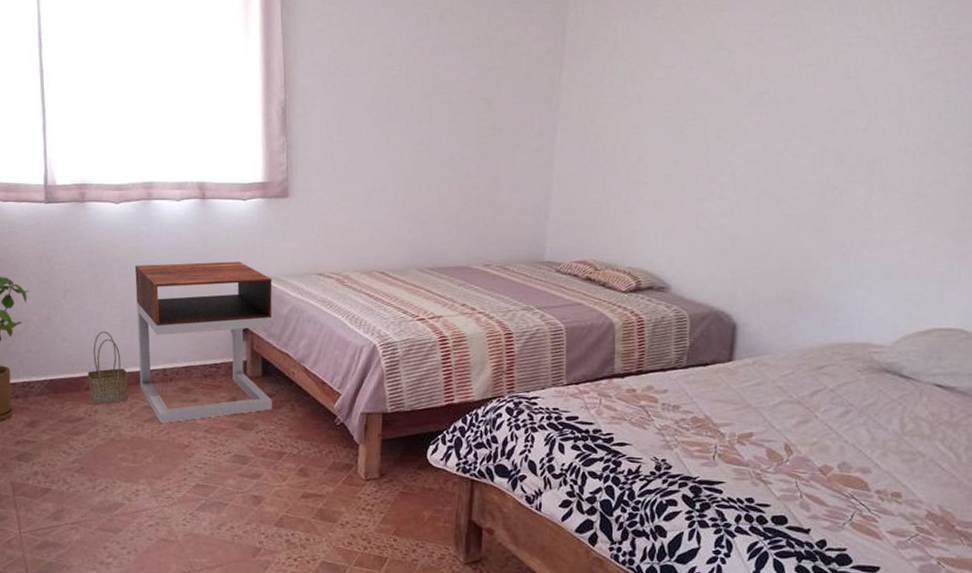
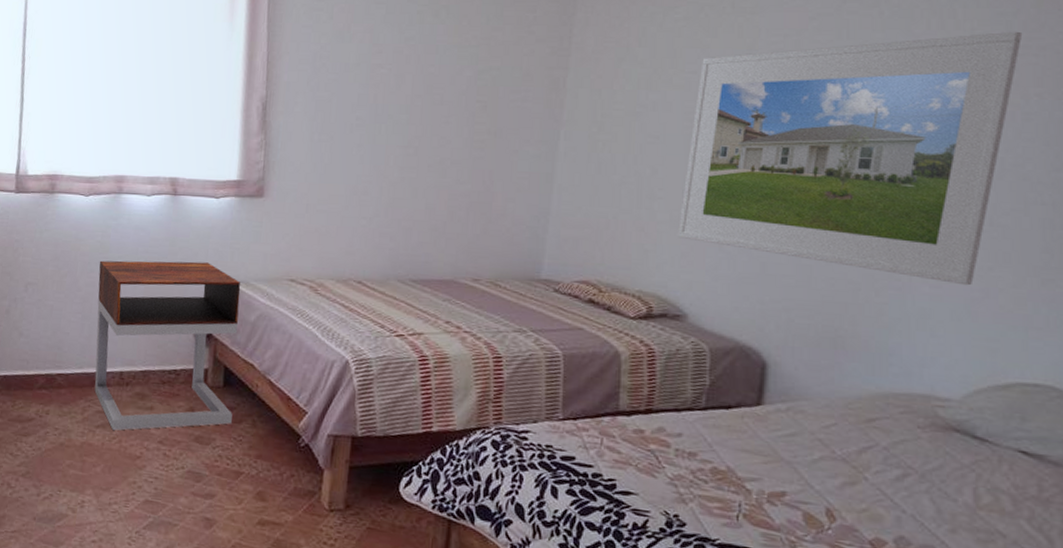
basket: present [88,331,129,405] -> none [41,328,84,405]
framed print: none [660,23,946,249] -> present [677,31,1023,286]

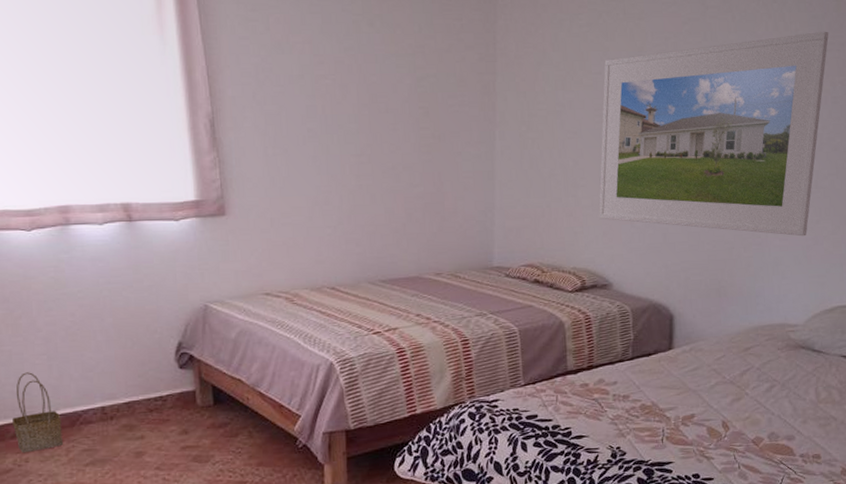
basket: none [41,328,84,405] -> present [12,372,63,453]
nightstand: present [94,260,241,431] -> none [57,286,228,465]

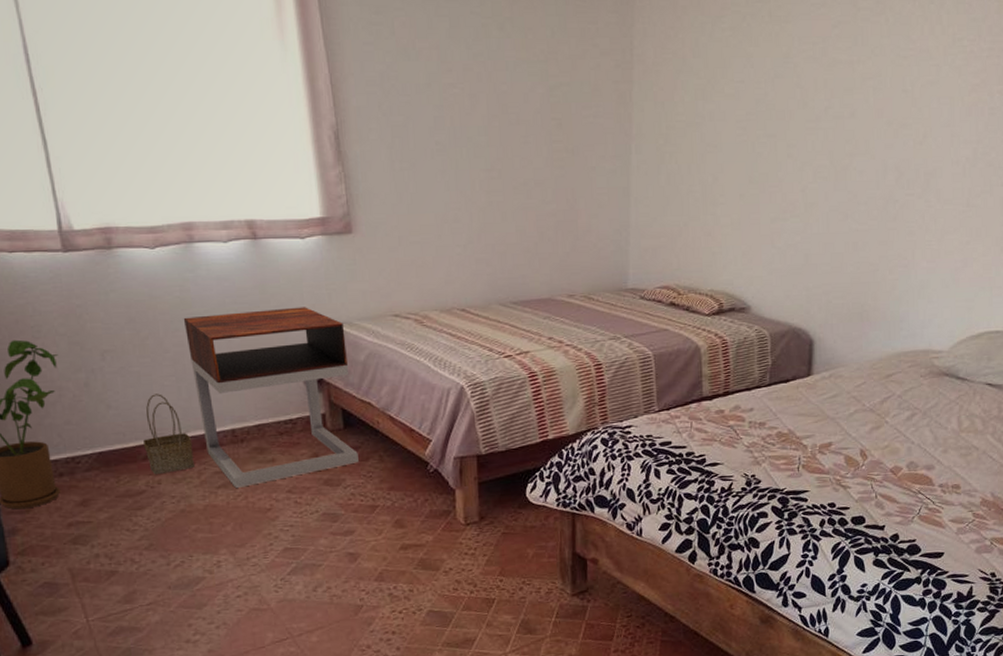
nightstand: none [57,286,228,465] -> present [183,307,359,488]
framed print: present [598,31,829,237] -> none [737,35,989,258]

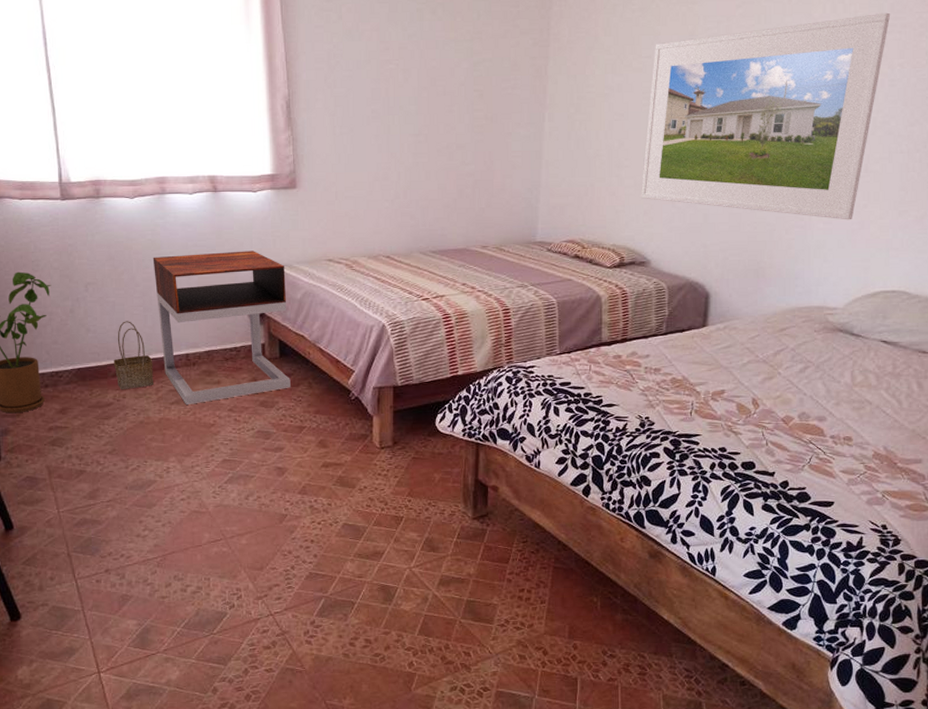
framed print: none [737,35,989,258] -> present [640,12,891,220]

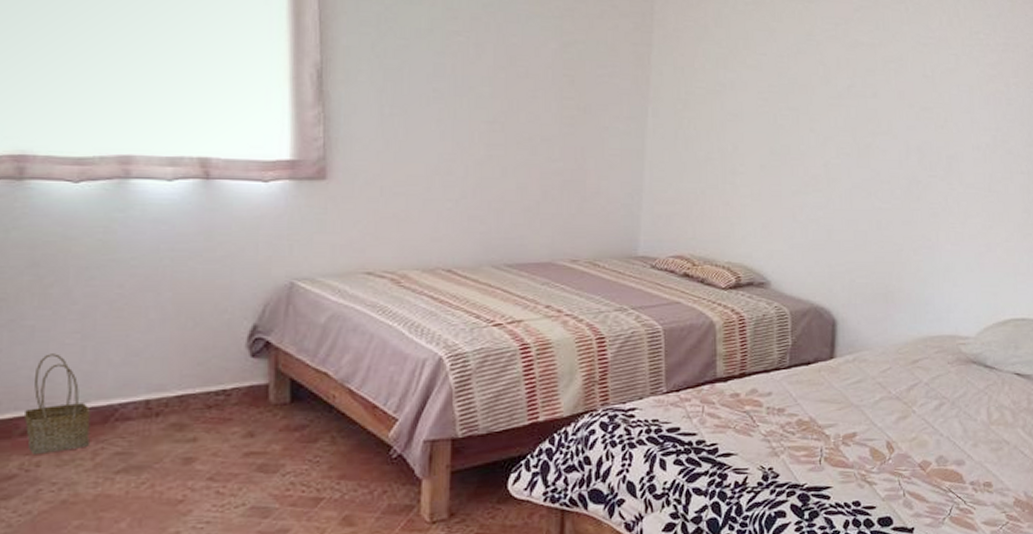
nightstand: present [152,251,291,404] -> none [102,258,305,473]
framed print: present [640,12,891,220] -> none [757,31,1004,242]

